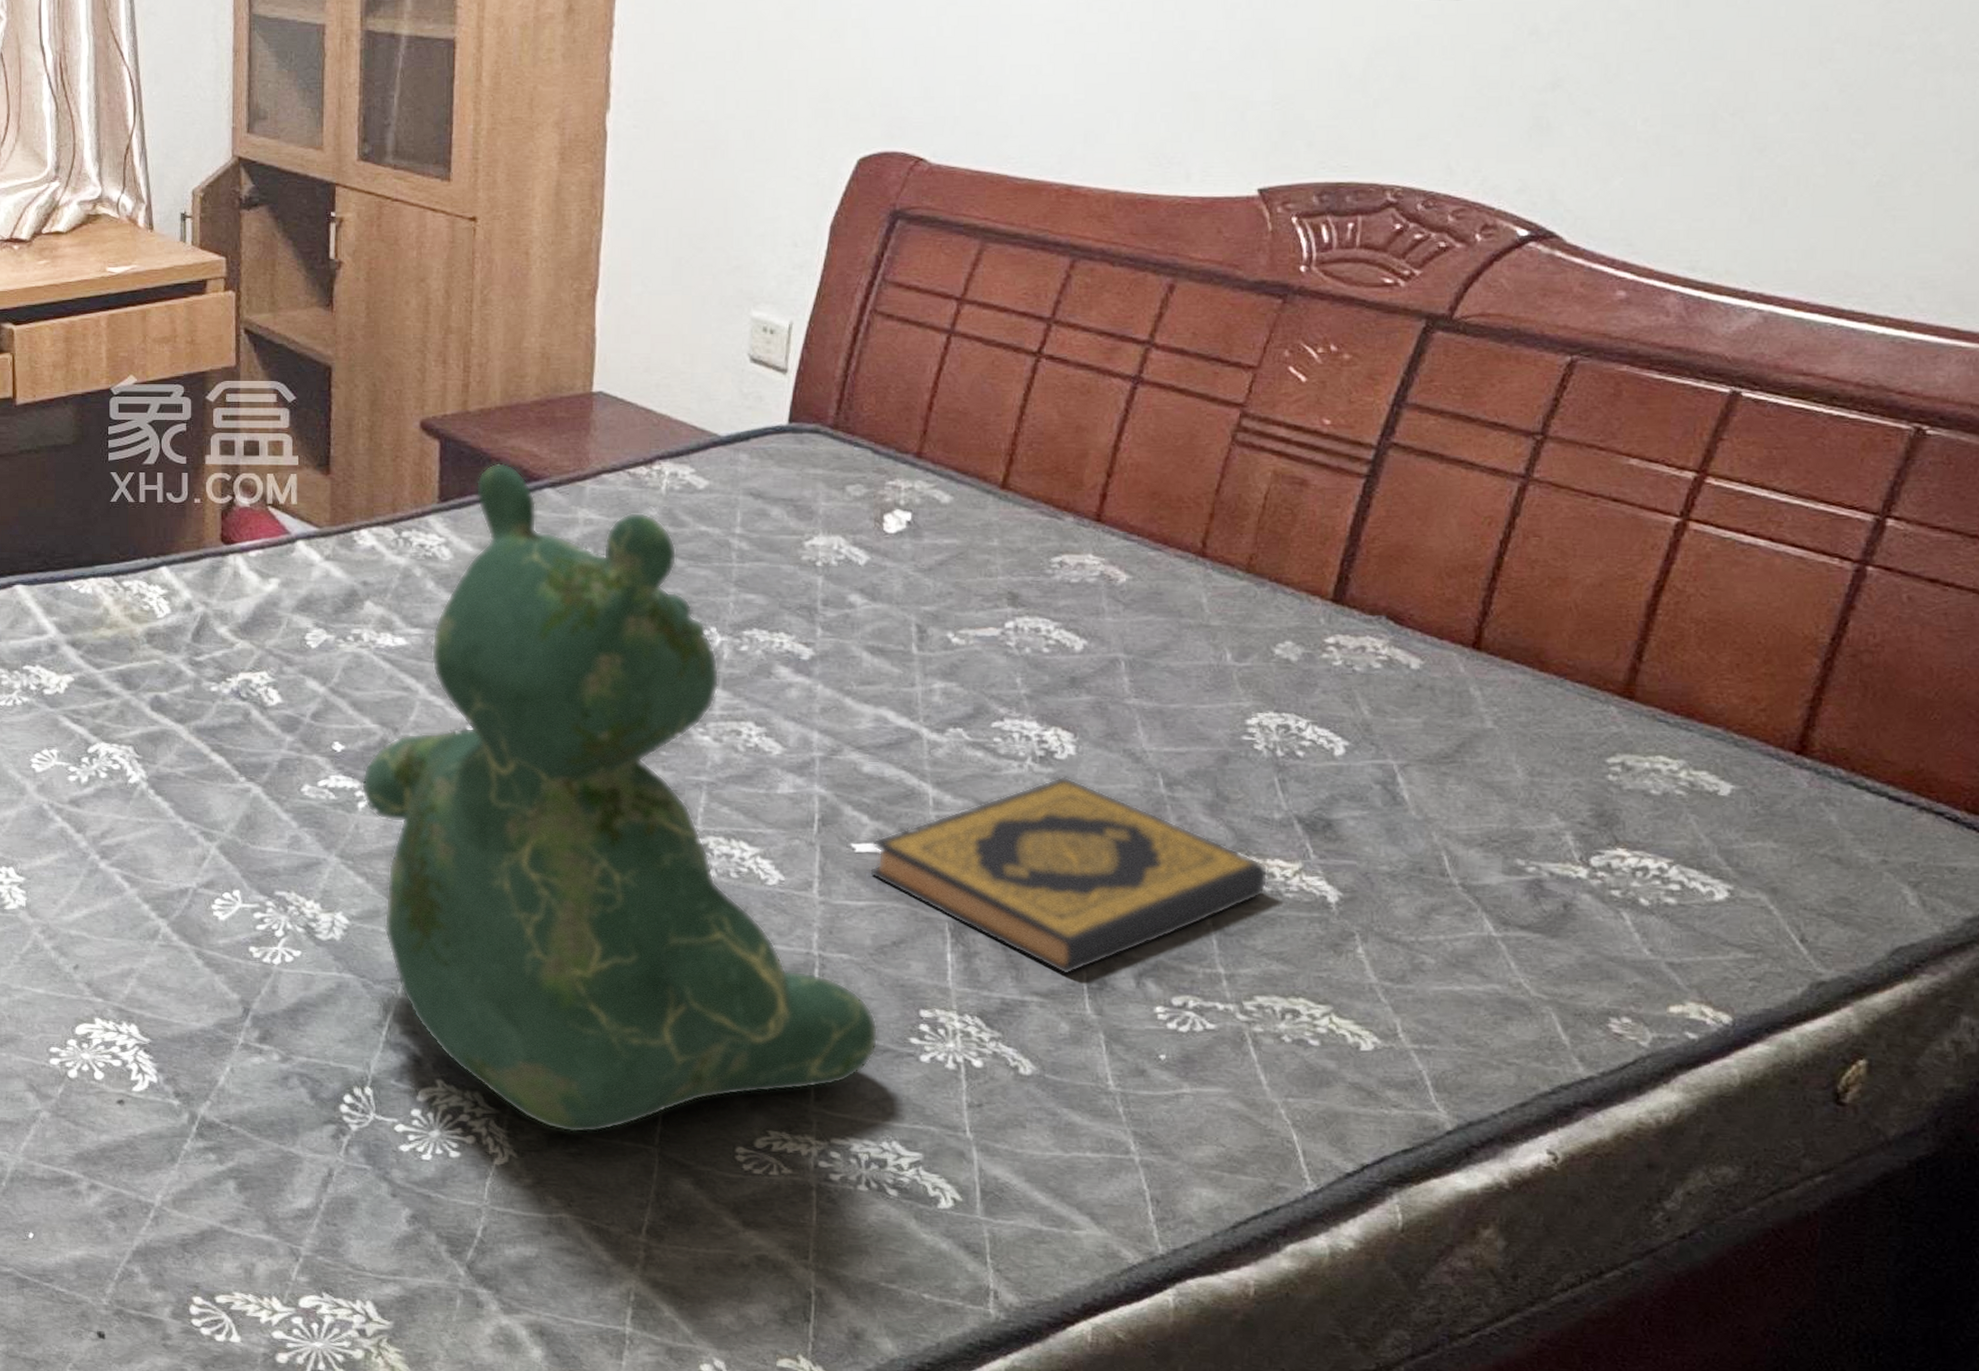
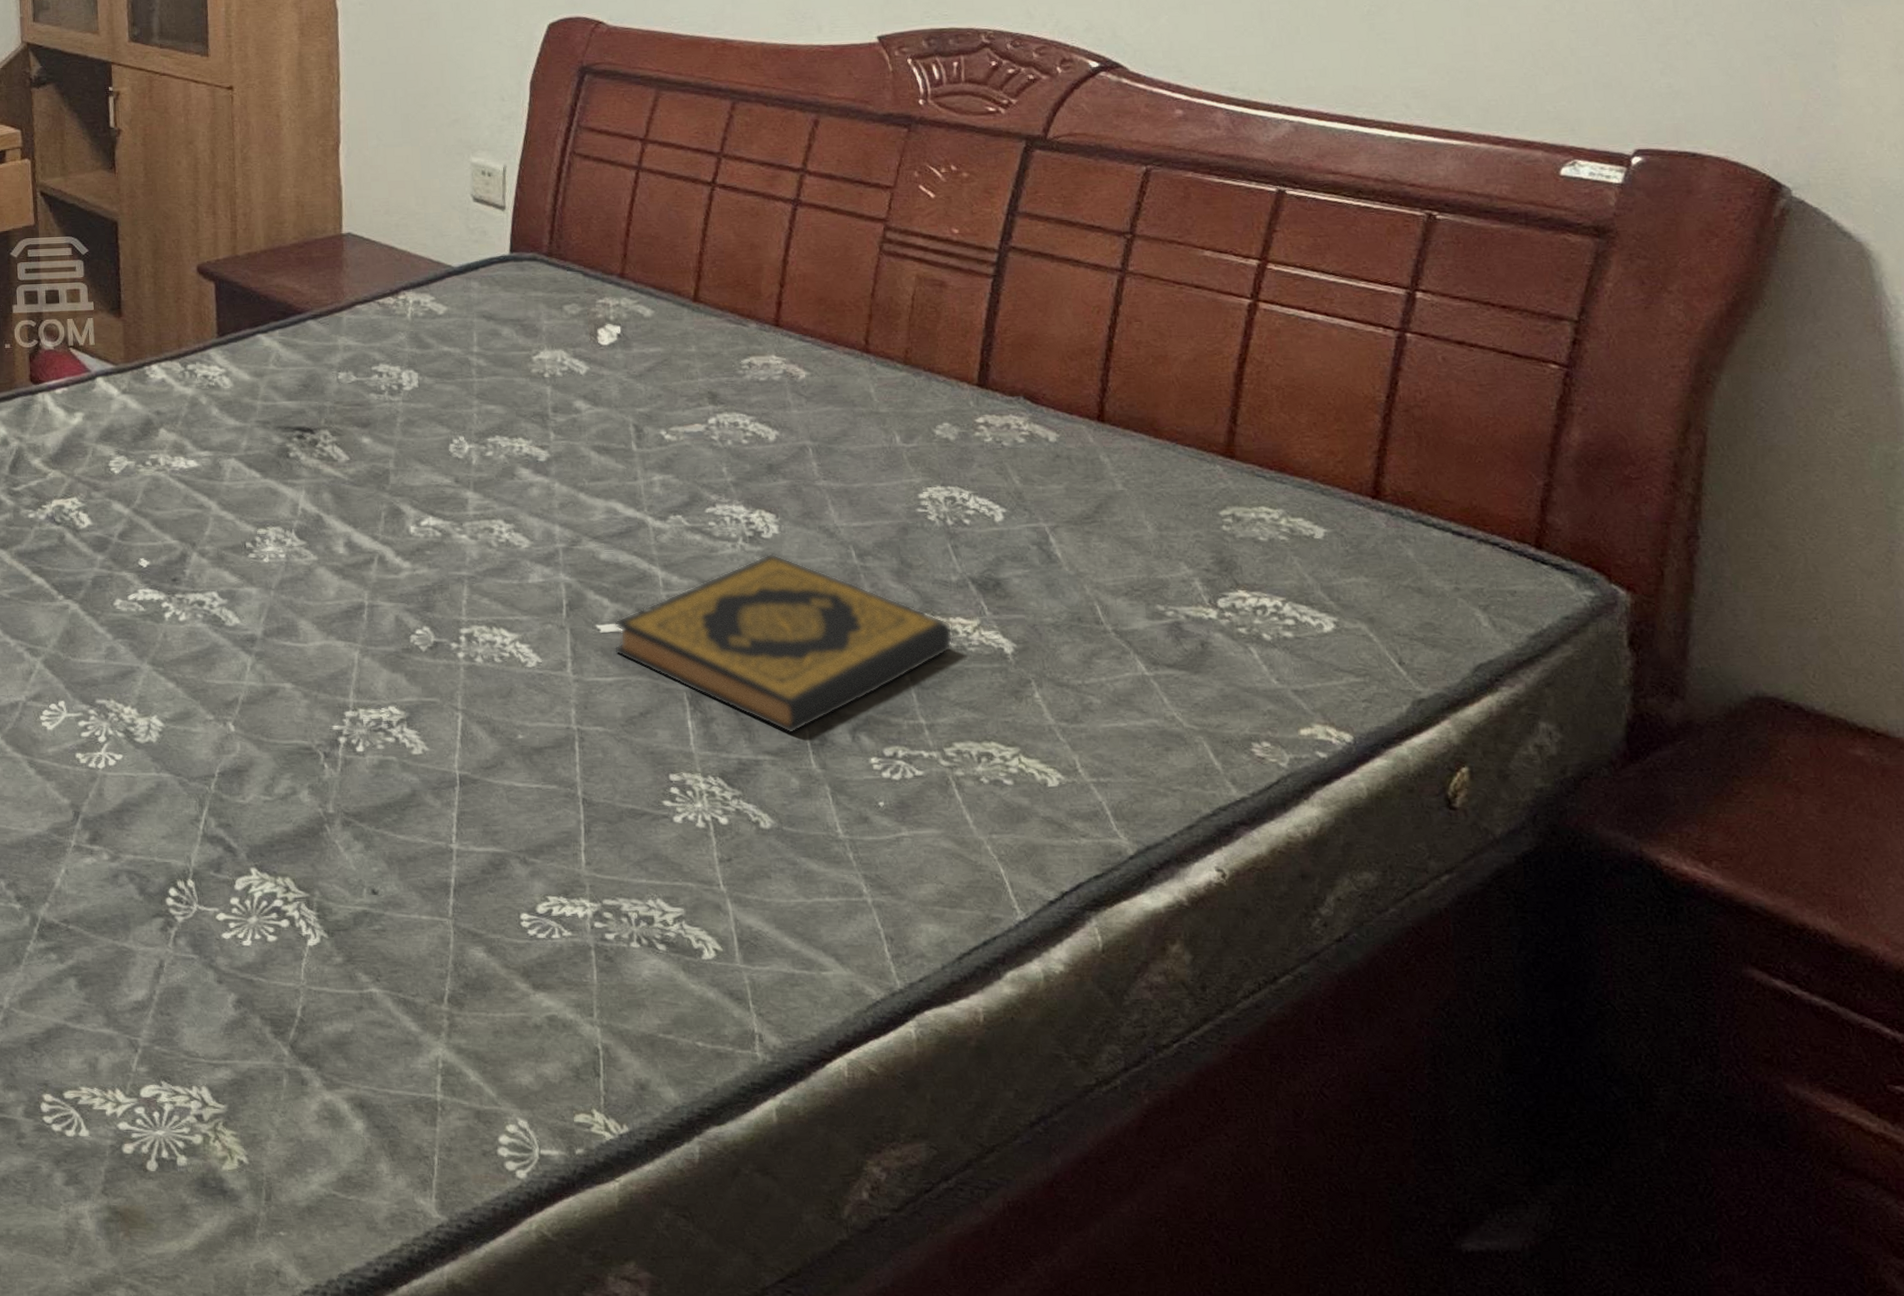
teddy bear: present [361,462,879,1134] -> none [166,299,636,911]

